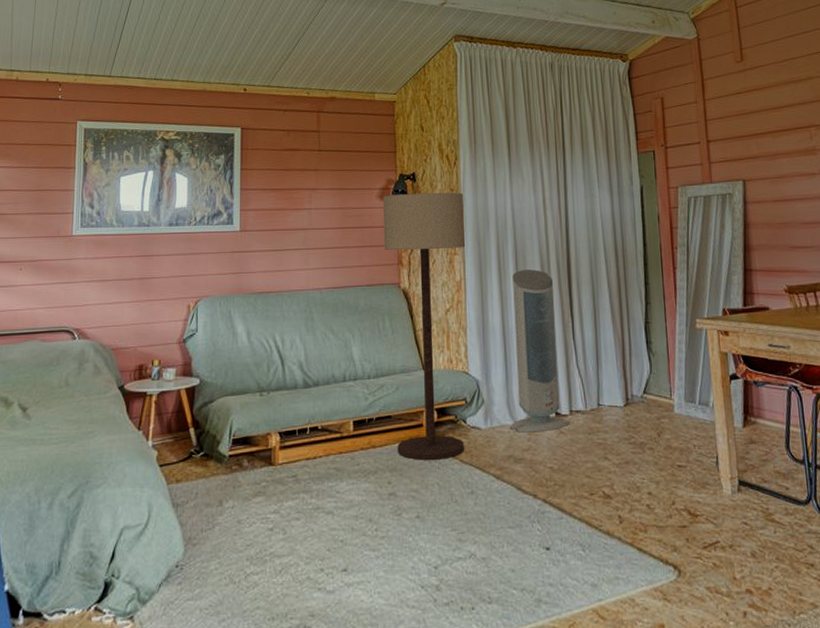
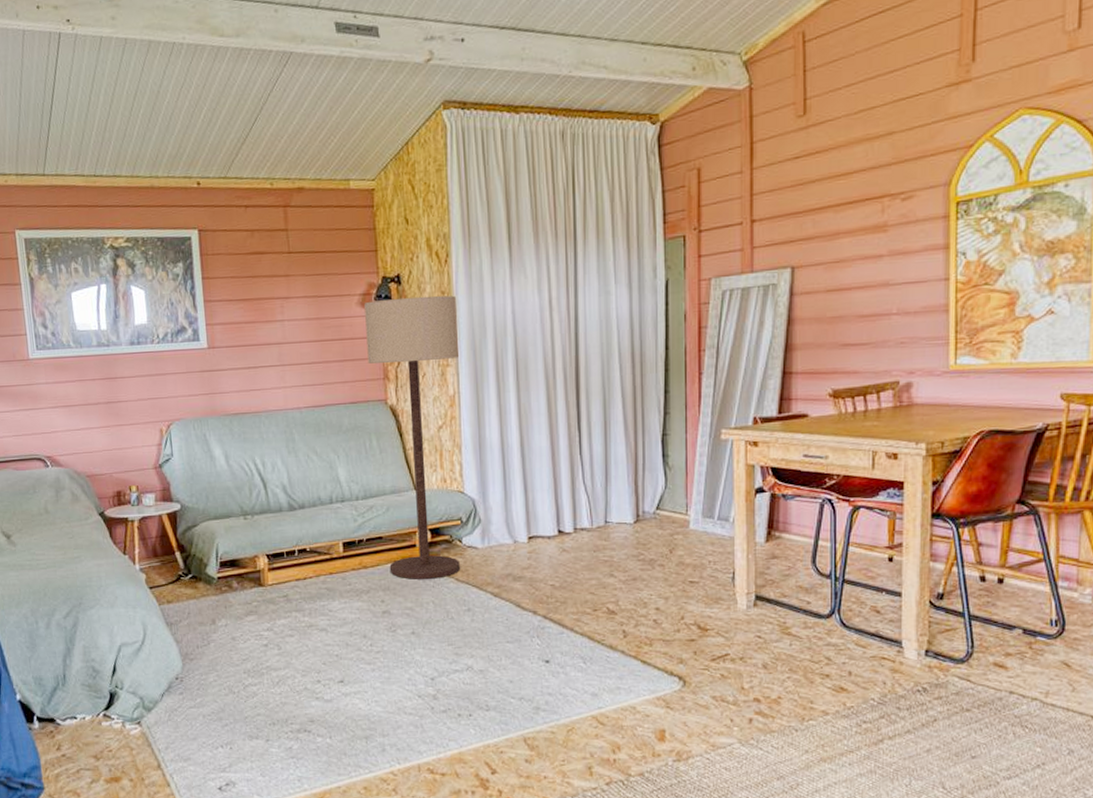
air purifier: present [509,269,571,433] -> none [508,380,575,551]

